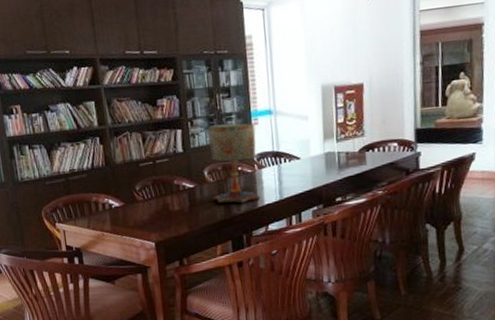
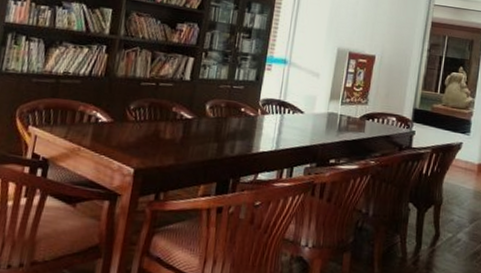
table lamp: present [208,122,261,204] -> none [208,60,268,146]

